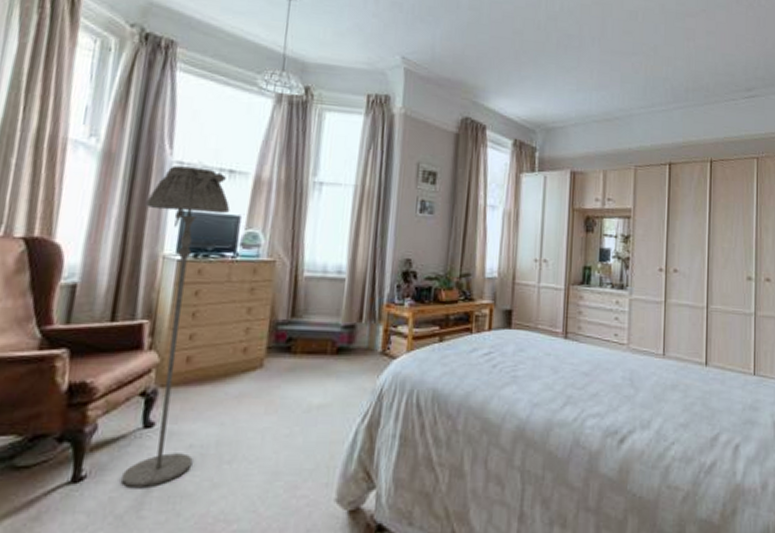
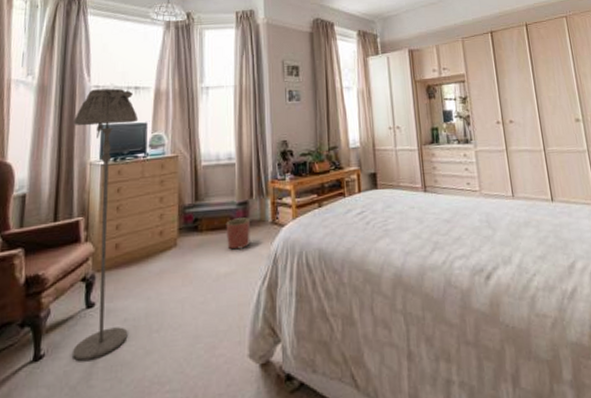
planter: none [324,343,355,379] -> present [226,217,250,250]

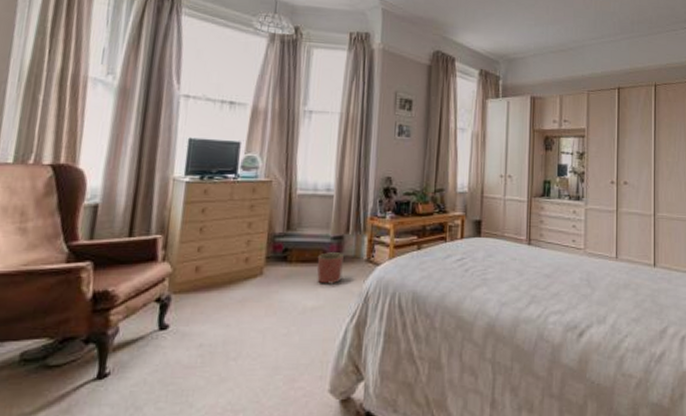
floor lamp: present [73,88,139,361] -> none [141,99,231,383]

